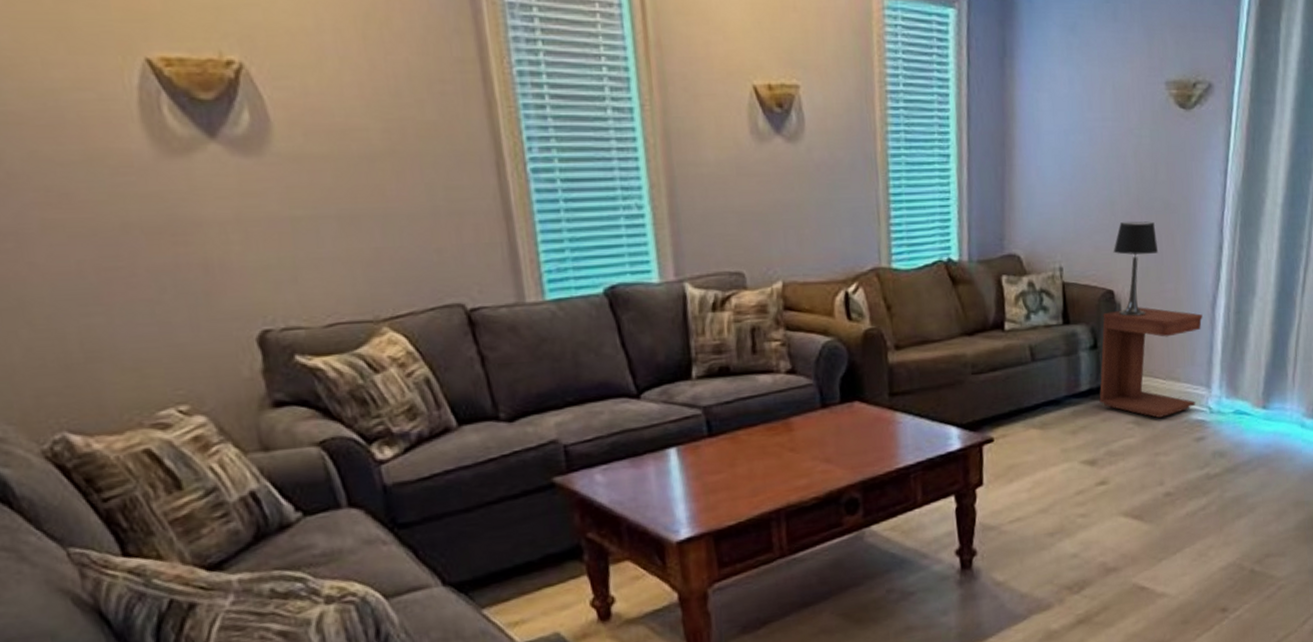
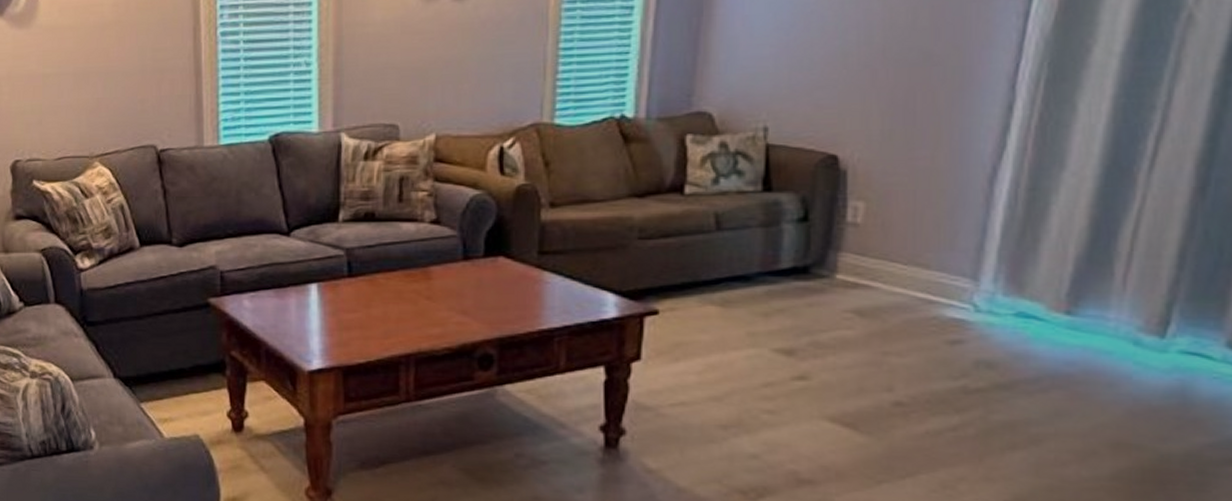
side table: present [1099,307,1203,418] -> none [805,176,973,310]
table lamp: present [1113,221,1159,317] -> none [841,75,910,187]

